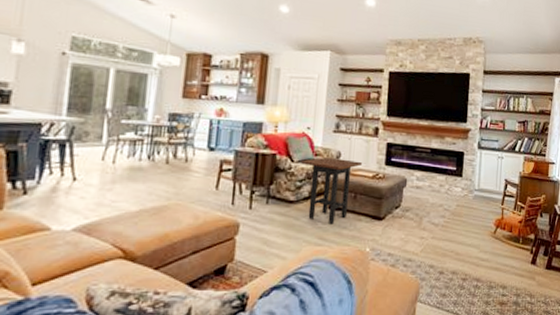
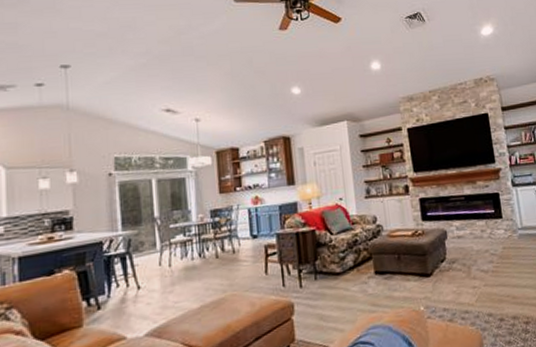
side table: present [301,156,362,224] -> none [340,222,399,289]

